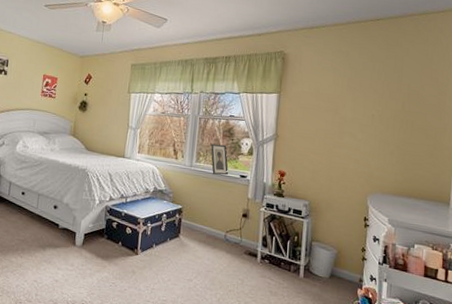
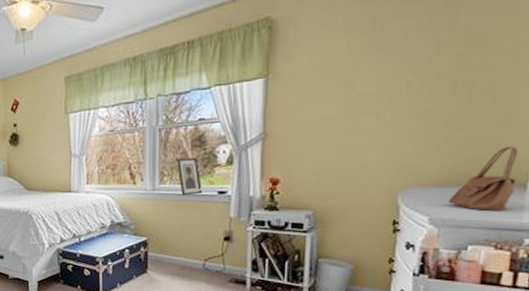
handbag: none [400,172,443,220] -> present [448,146,519,212]

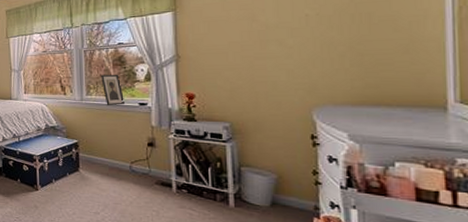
handbag: present [448,146,519,212] -> none [365,71,434,131]

